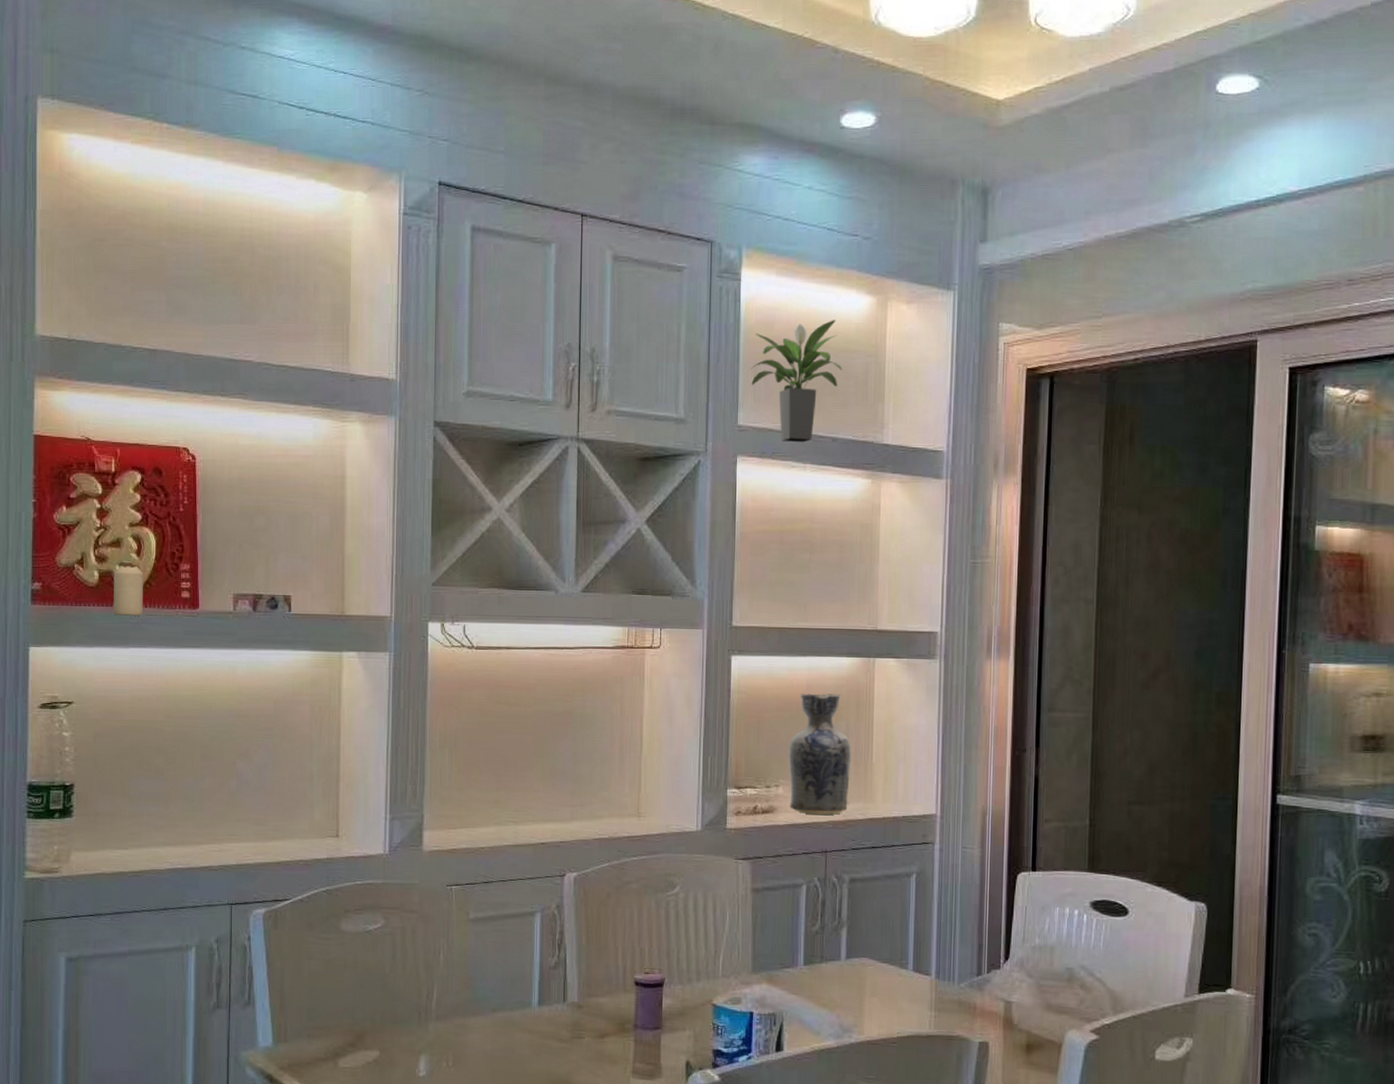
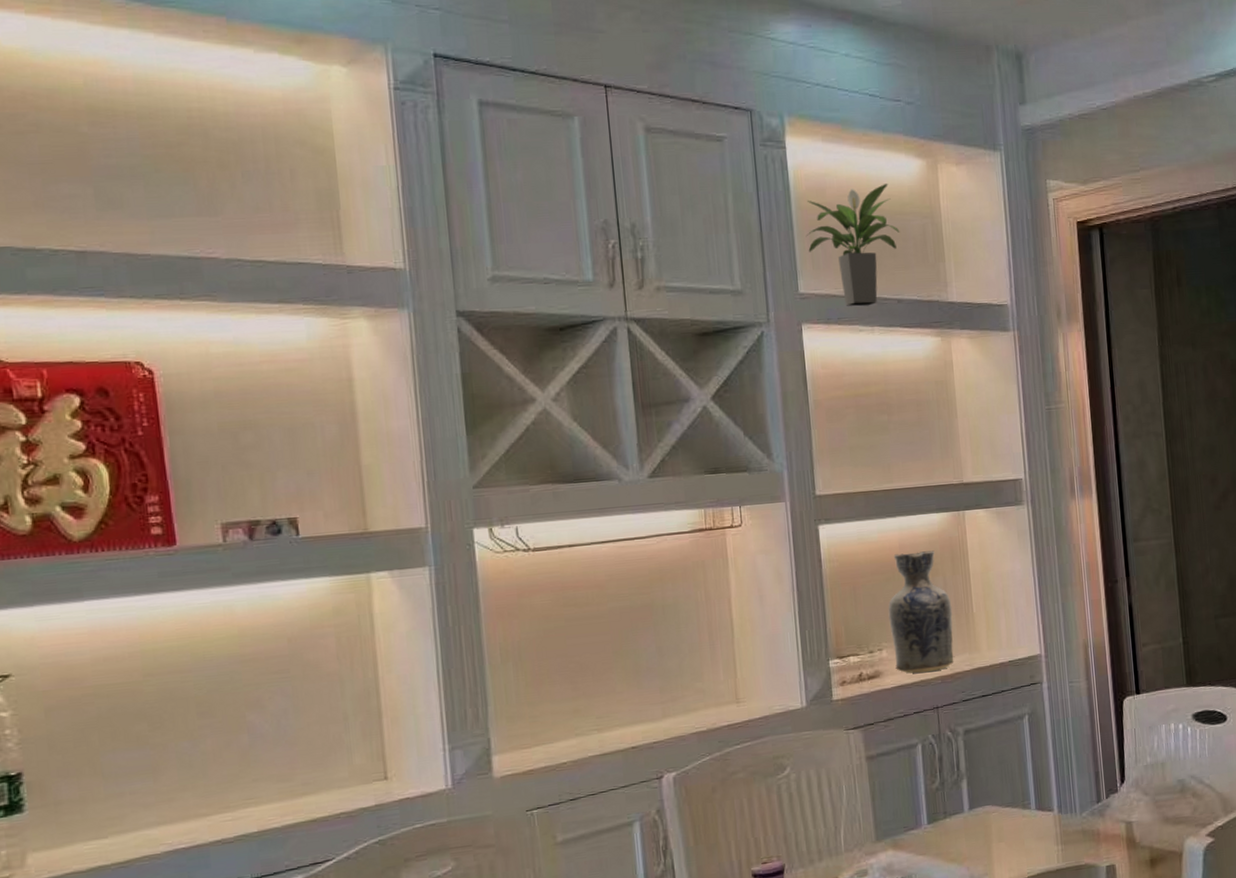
candle: present [114,565,144,616] -> none [53,505,100,565]

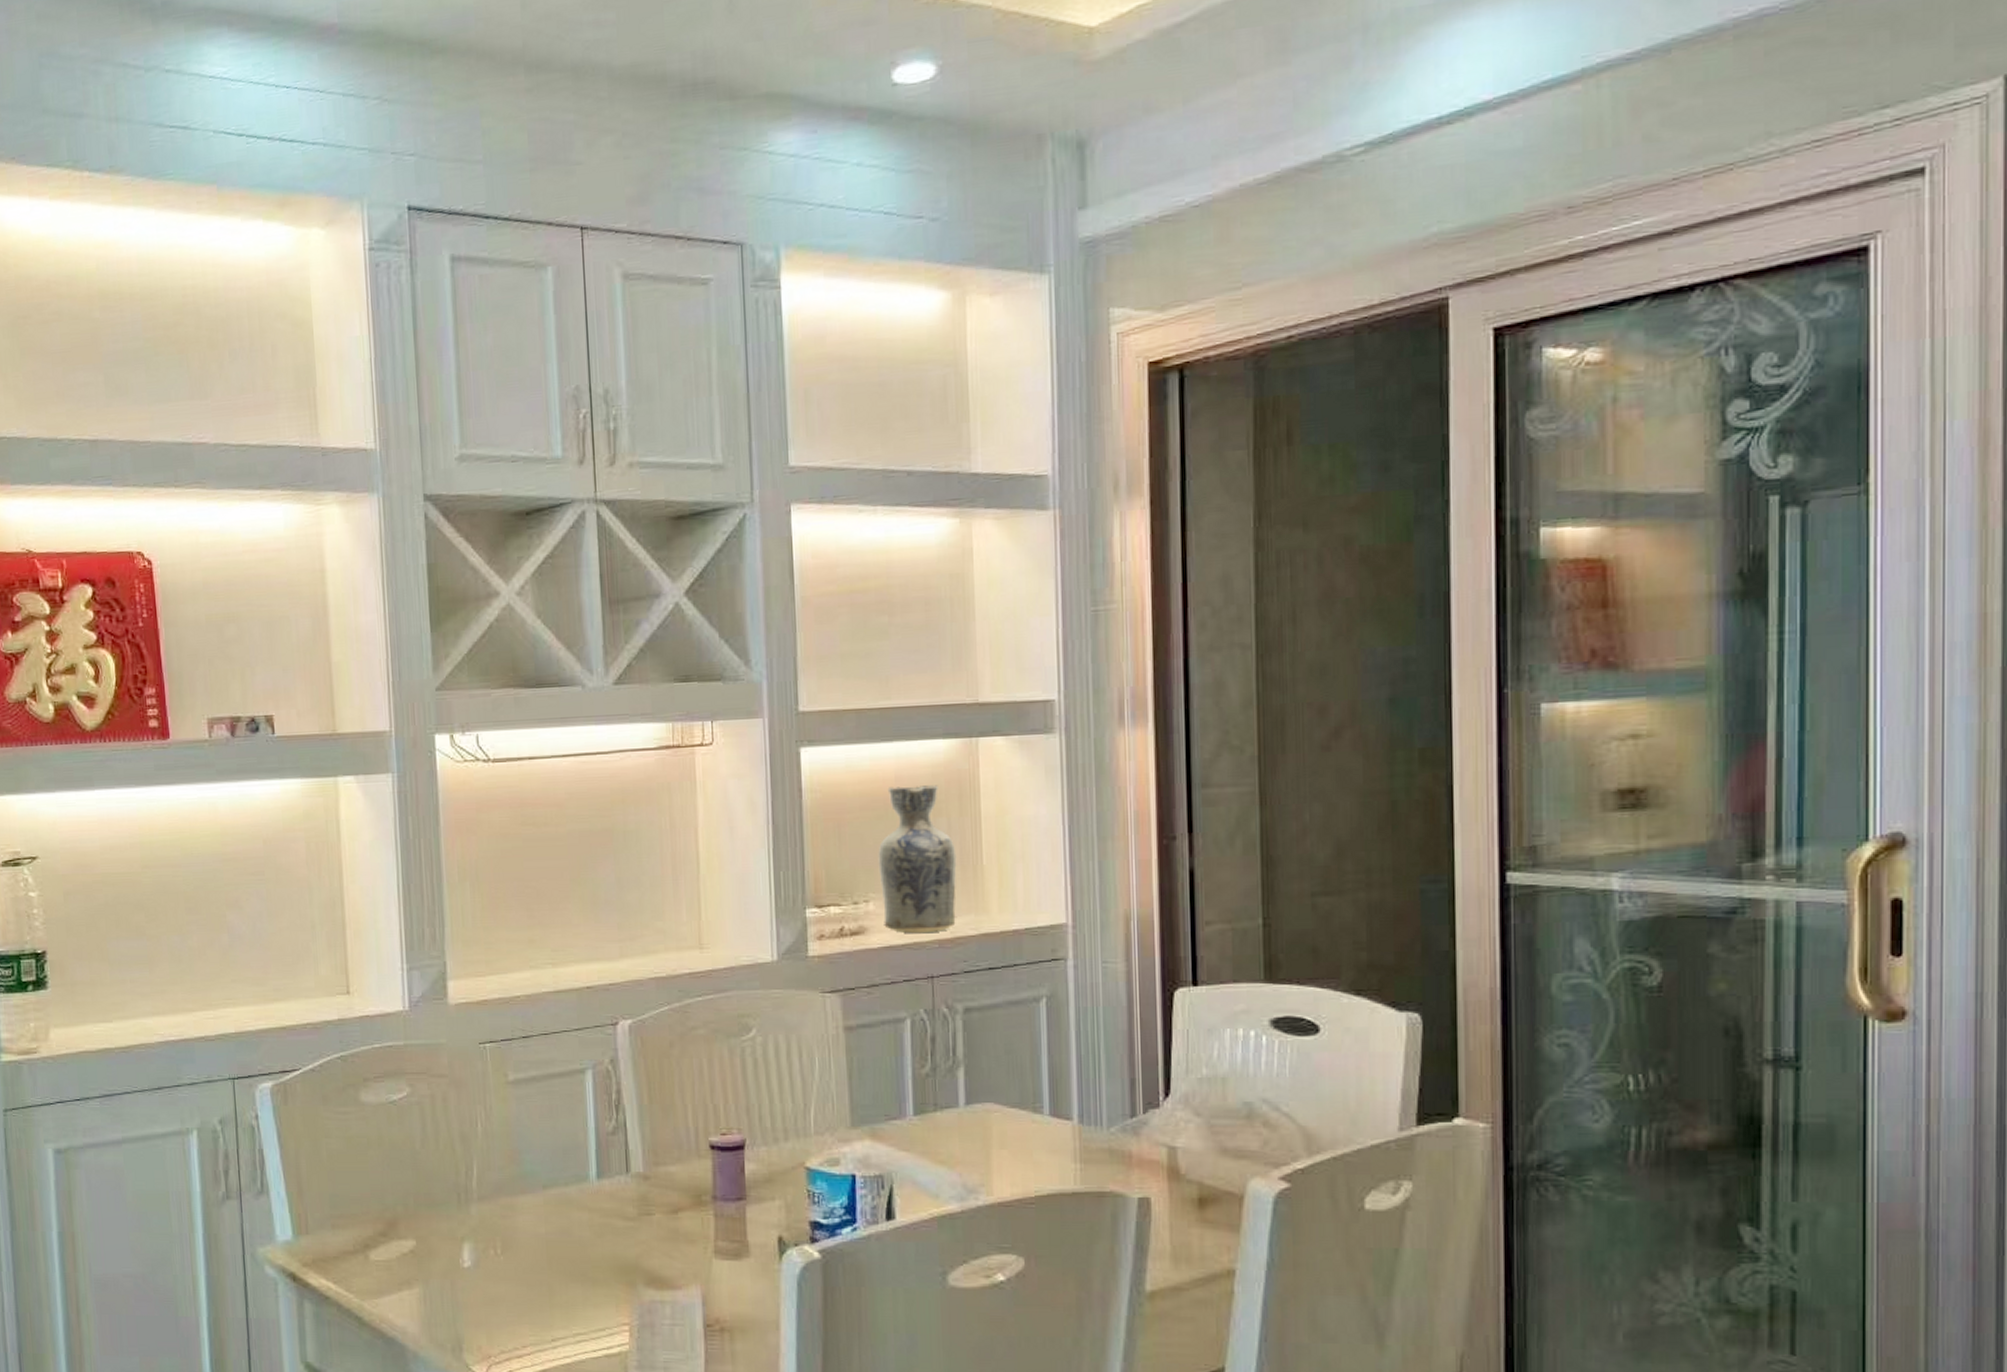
potted plant: present [806,184,900,307] -> none [800,325,914,481]

